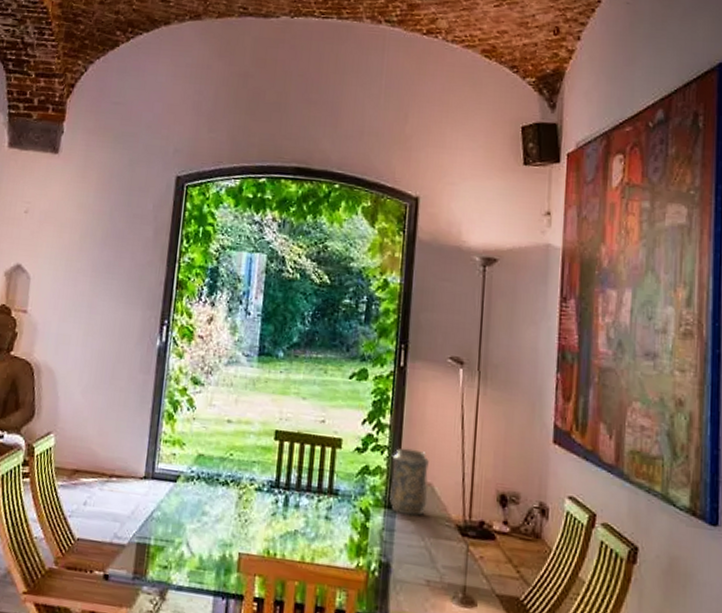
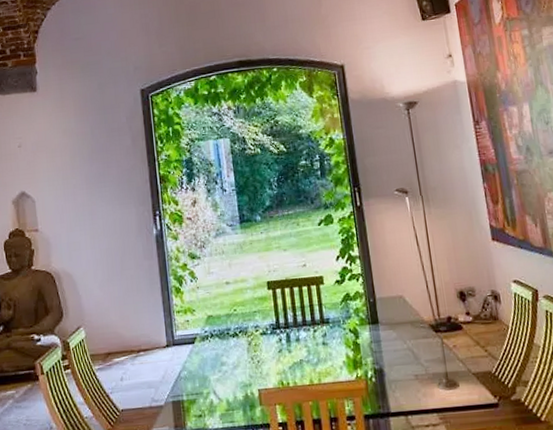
decorative vase: present [390,448,429,517] -> none [367,271,403,327]

